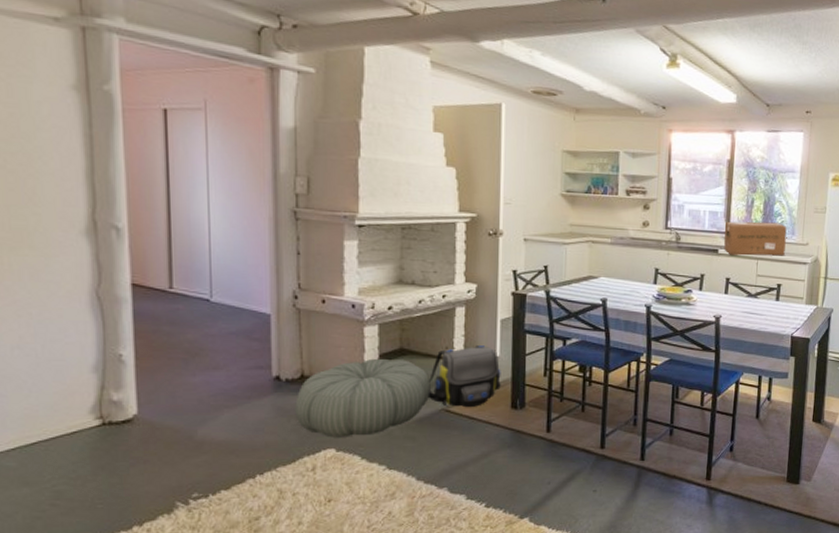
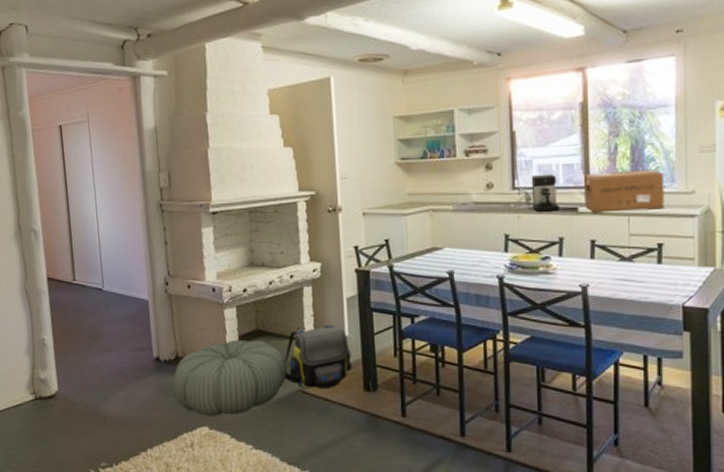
coffee maker: none [681,218,704,251] -> present [531,173,560,212]

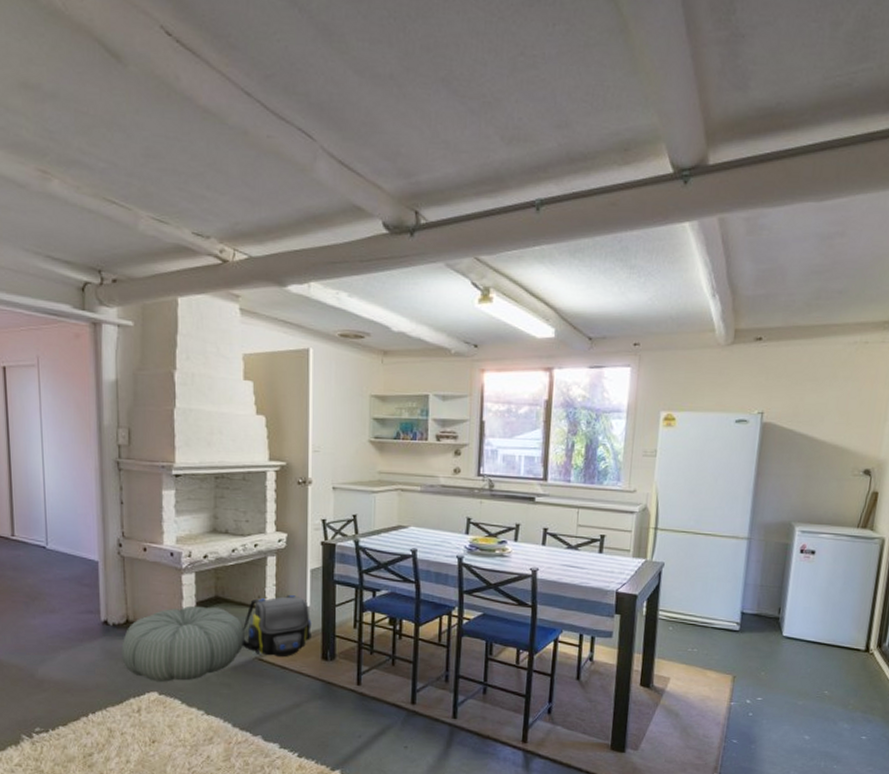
coffee maker: present [531,173,560,212] -> none [495,463,519,499]
box: present [584,169,664,213] -> none [541,467,612,505]

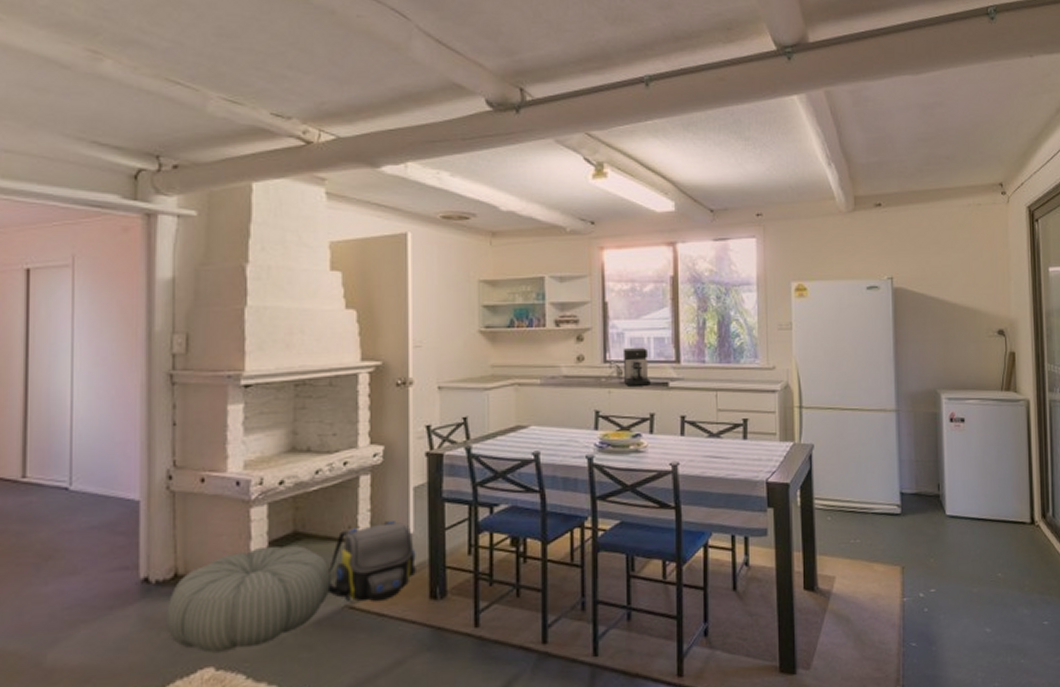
coffee maker: none [495,463,519,499] -> present [622,347,651,386]

